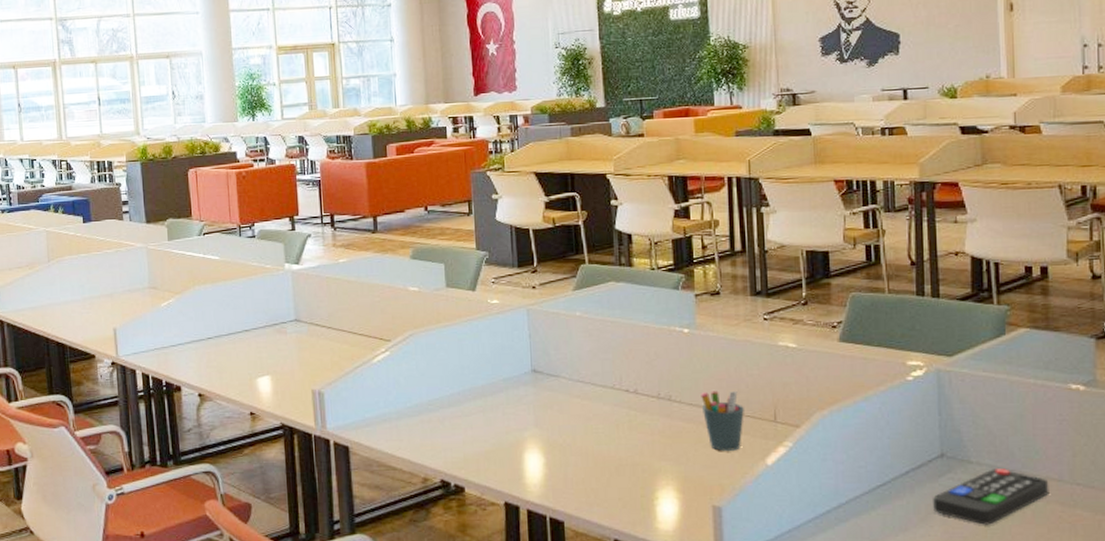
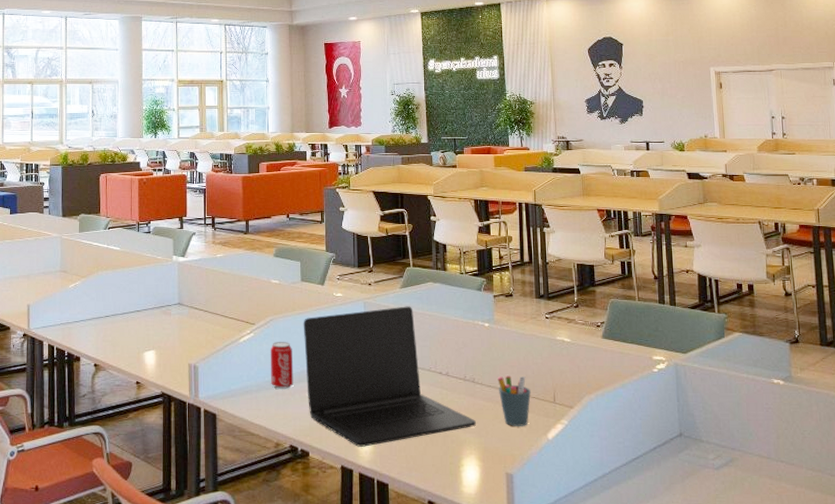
beverage can: none [411,359,442,415] -> present [270,341,294,389]
laptop: none [450,312,673,480] -> present [303,306,476,447]
remote control: present [933,467,1049,526] -> none [675,446,761,495]

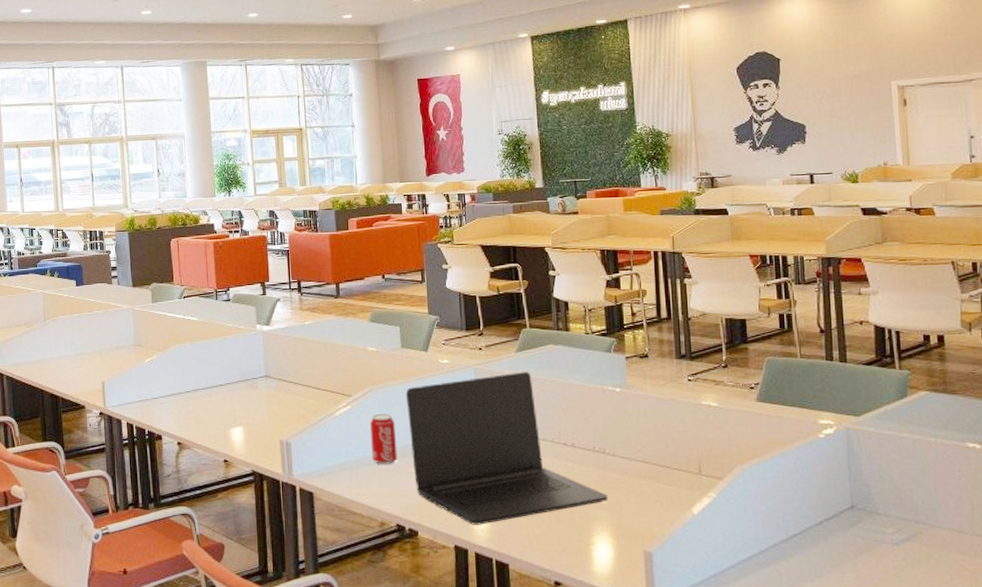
pen holder: present [497,375,531,426] -> none [632,445,672,500]

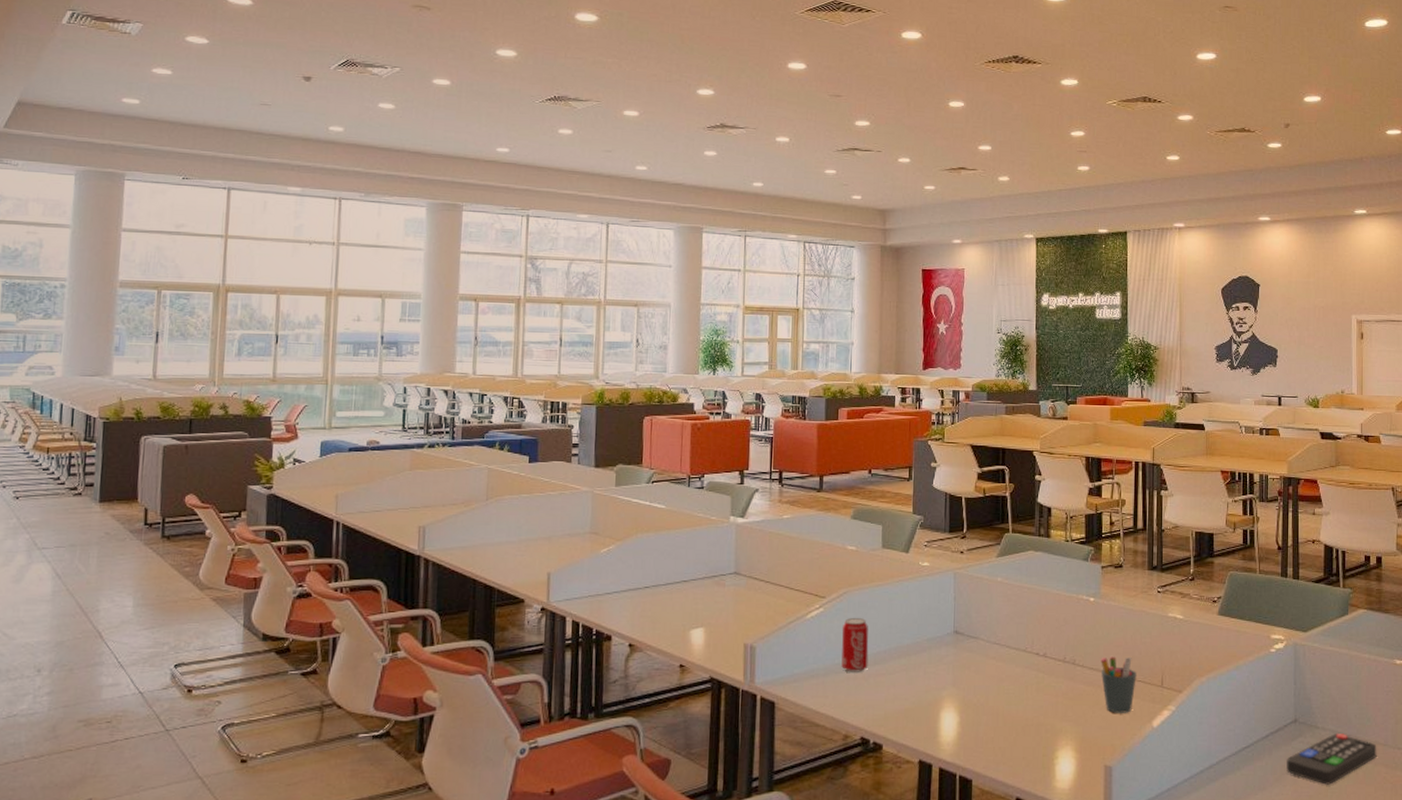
laptop: present [405,371,608,525] -> none [882,577,1074,738]
pen holder: none [632,445,672,500] -> present [1101,656,1137,713]
remote control: none [845,519,951,573] -> present [1286,732,1377,786]

